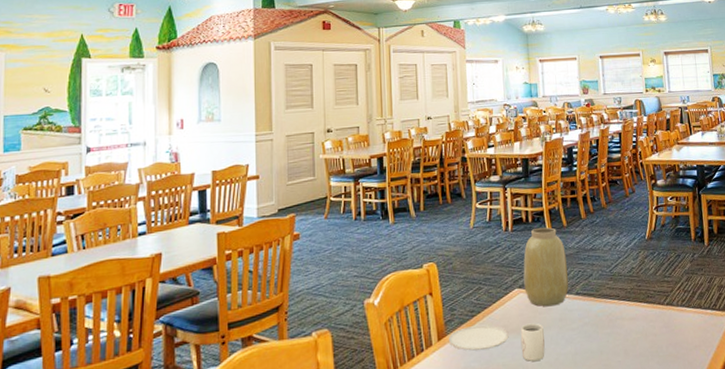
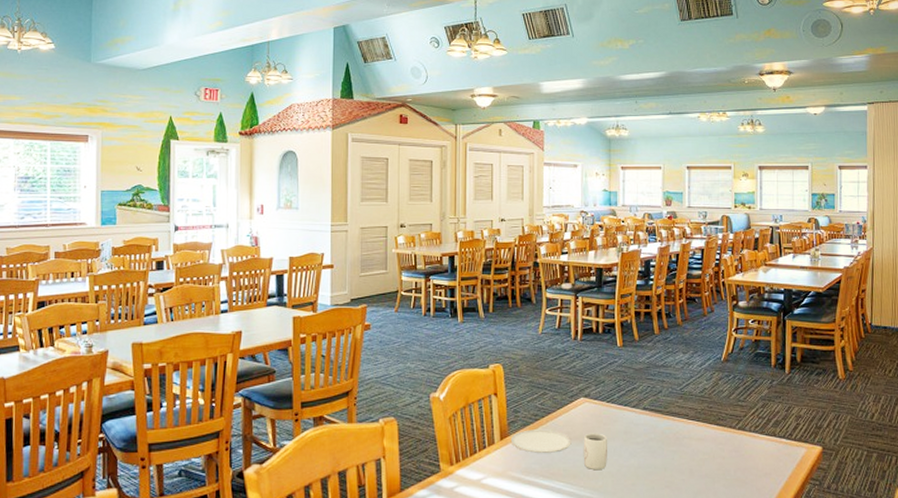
vase: present [523,227,569,307] -> none [590,339,637,418]

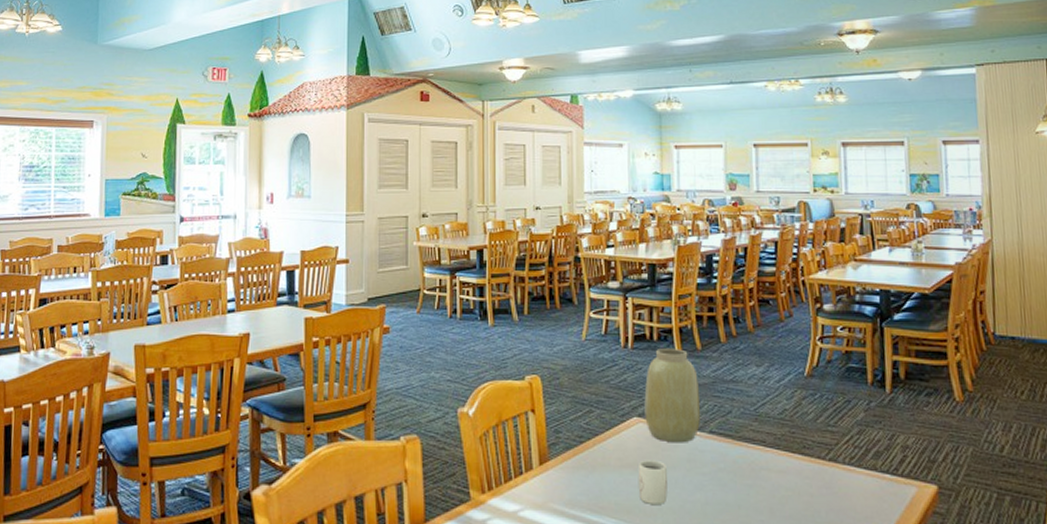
plate: present [510,429,572,453] -> none [551,453,624,482]
vase: none [590,339,637,418] -> present [644,347,701,443]

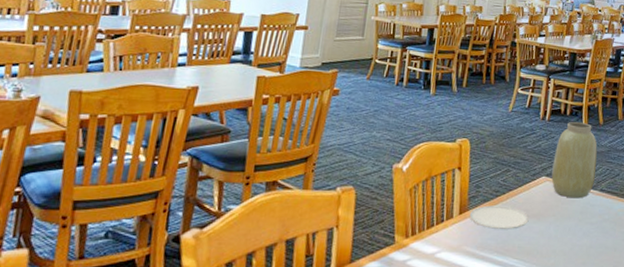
plate: none [551,453,624,482] -> present [469,205,529,229]
mug: present [637,460,668,504] -> none [538,211,564,247]

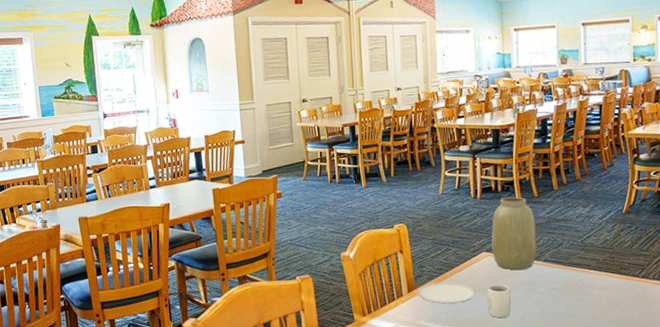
mug: none [538,211,564,247] -> present [487,284,511,318]

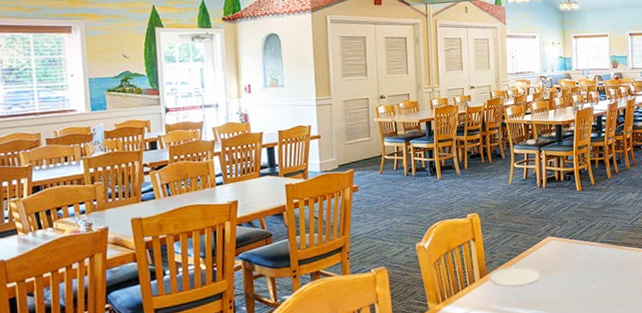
mug: present [487,284,511,318] -> none [551,265,573,297]
vase: present [491,196,538,271] -> none [555,185,595,252]

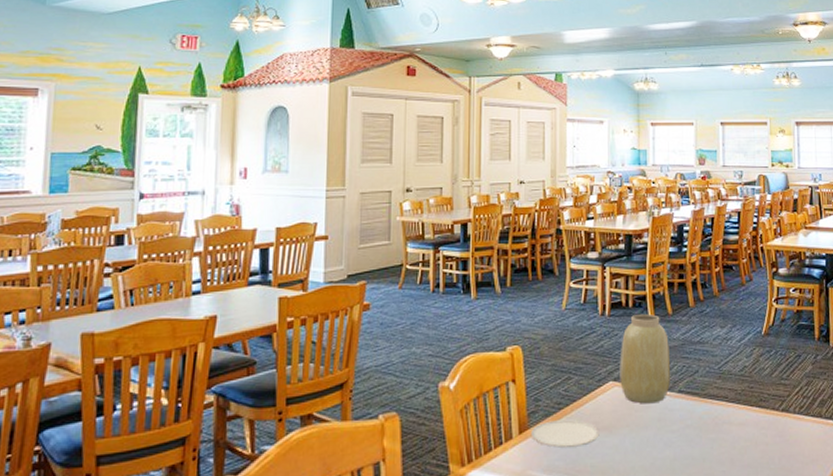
vase: none [555,185,595,252] -> present [619,313,671,404]

